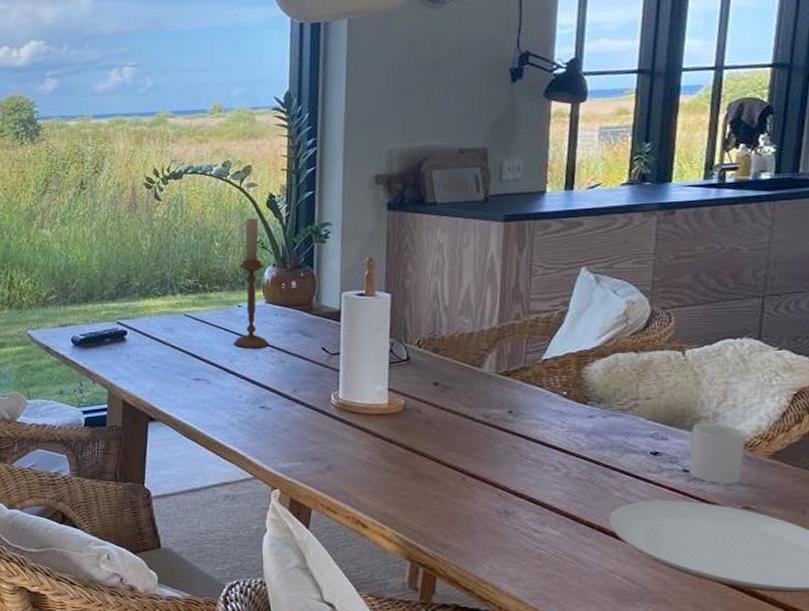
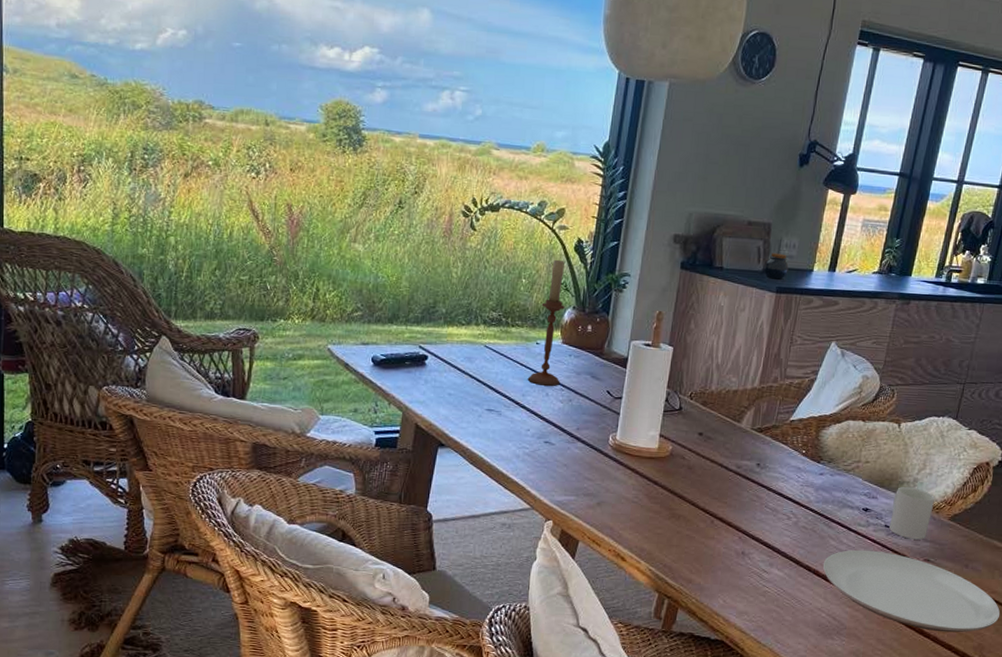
jar: none [486,178,515,208] -> present [764,253,789,280]

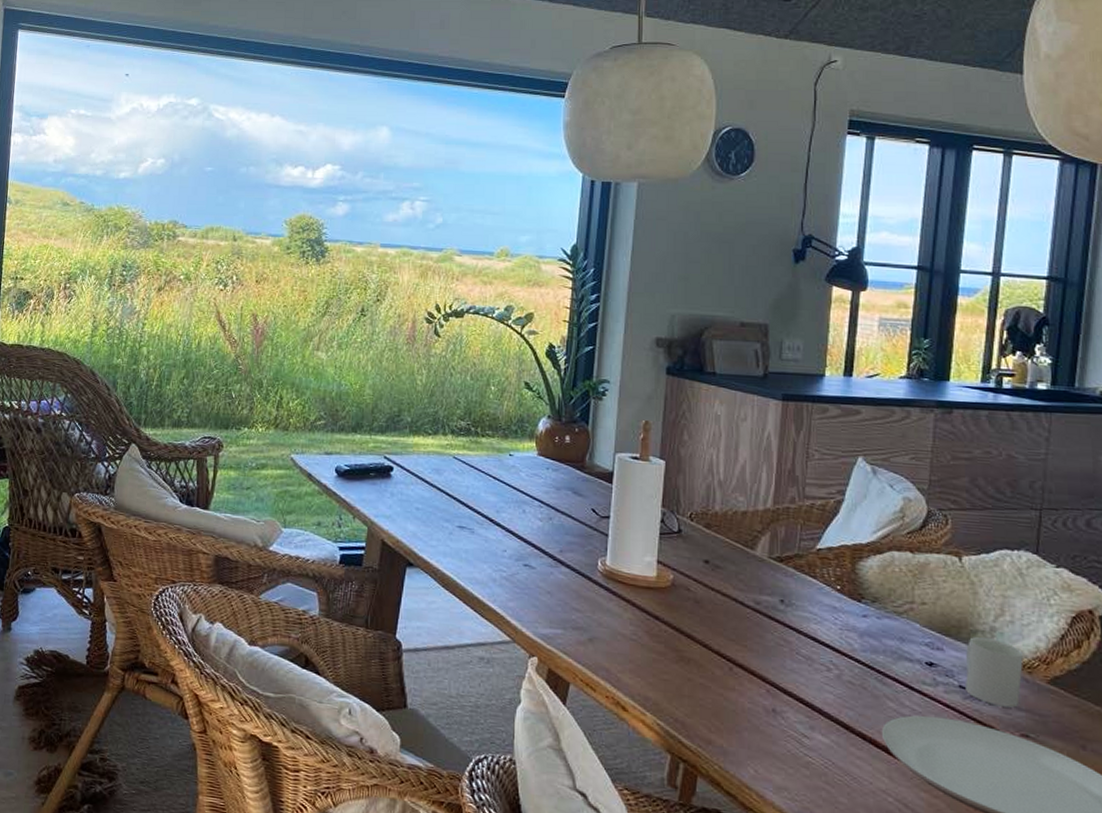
candlestick: present [527,257,565,386] -> none [501,363,539,502]
jar: present [764,253,789,280] -> none [765,356,794,386]

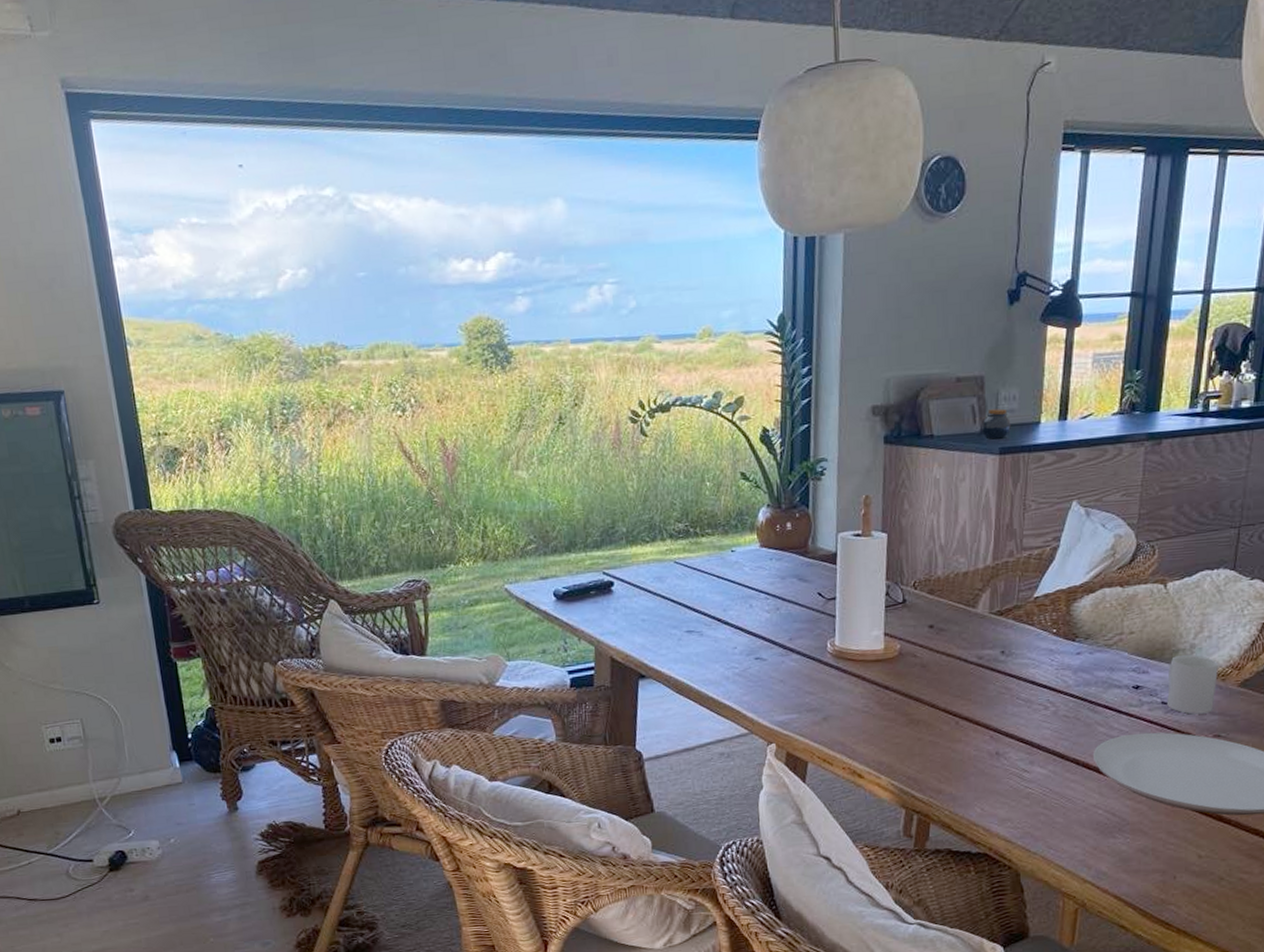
jar: none [765,356,794,386] -> present [982,408,1011,440]

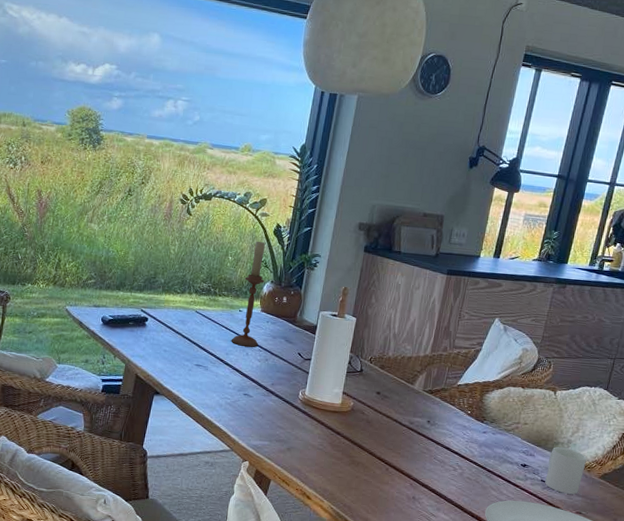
candlestick: none [727,451,764,597] -> present [231,239,265,347]
jar: present [982,408,1011,440] -> none [437,240,459,264]

